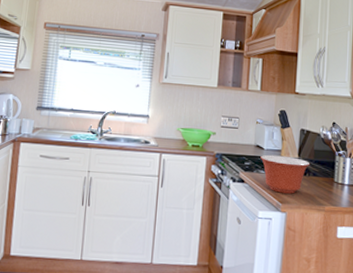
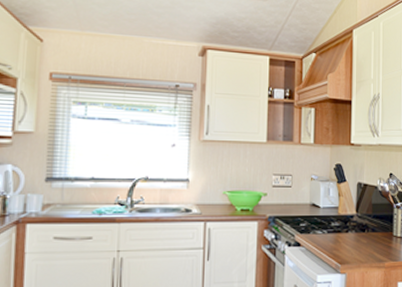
mixing bowl: present [260,154,310,194] -> none [317,213,369,253]

